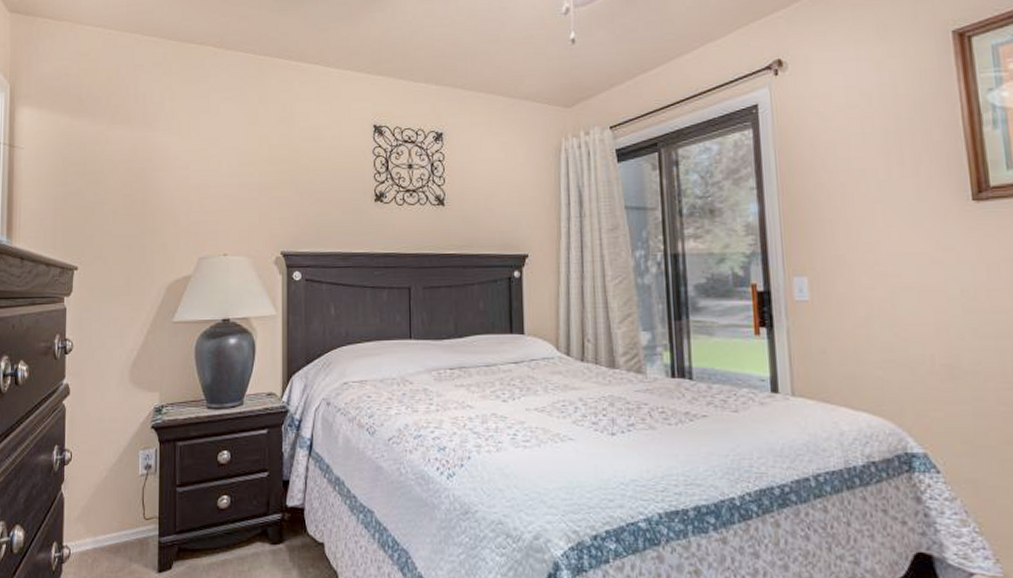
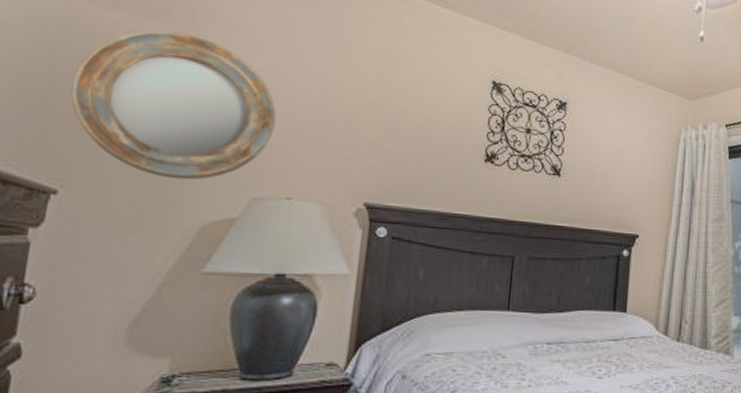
home mirror: none [78,131,209,249] -> present [70,30,277,180]

